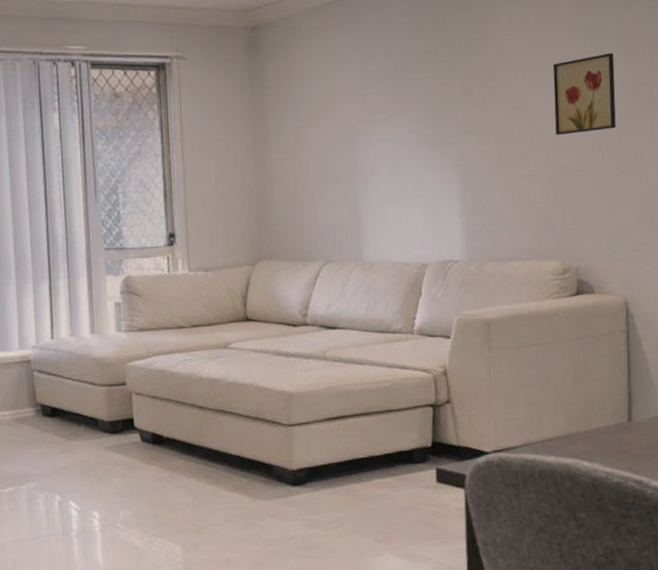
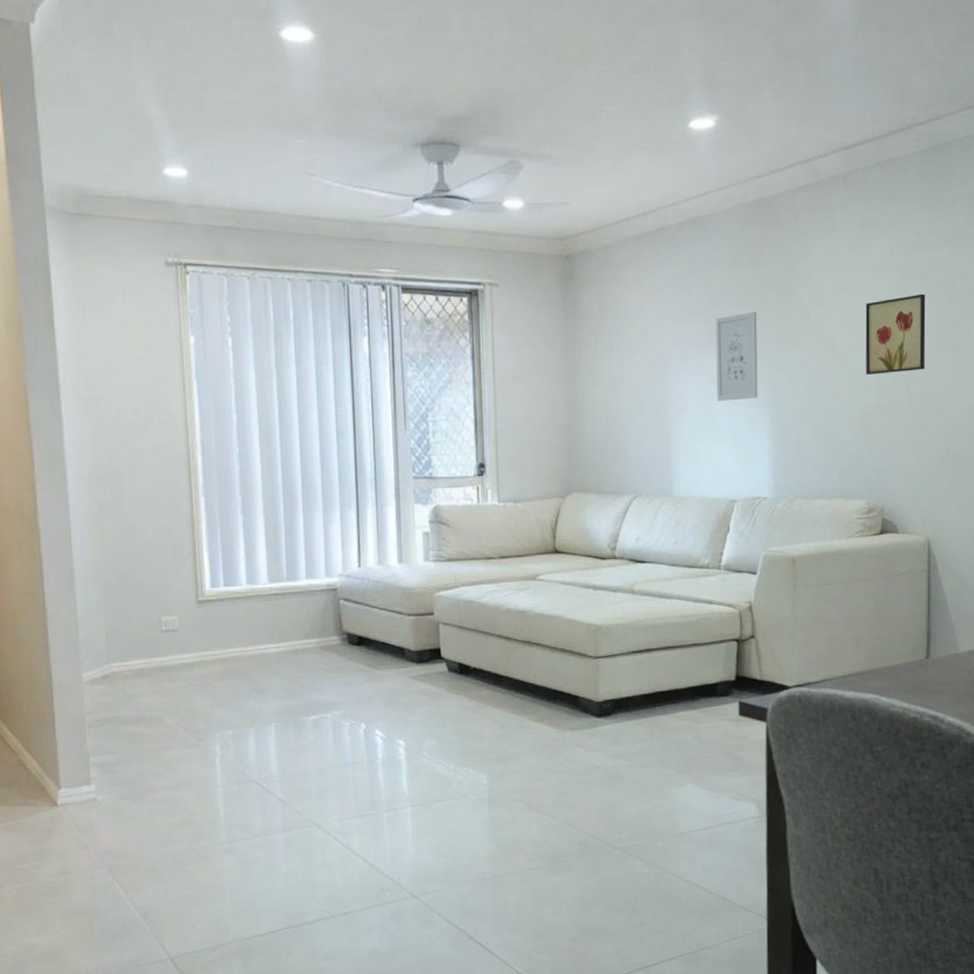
wall art: none [401,75,447,166] -> present [715,311,758,401]

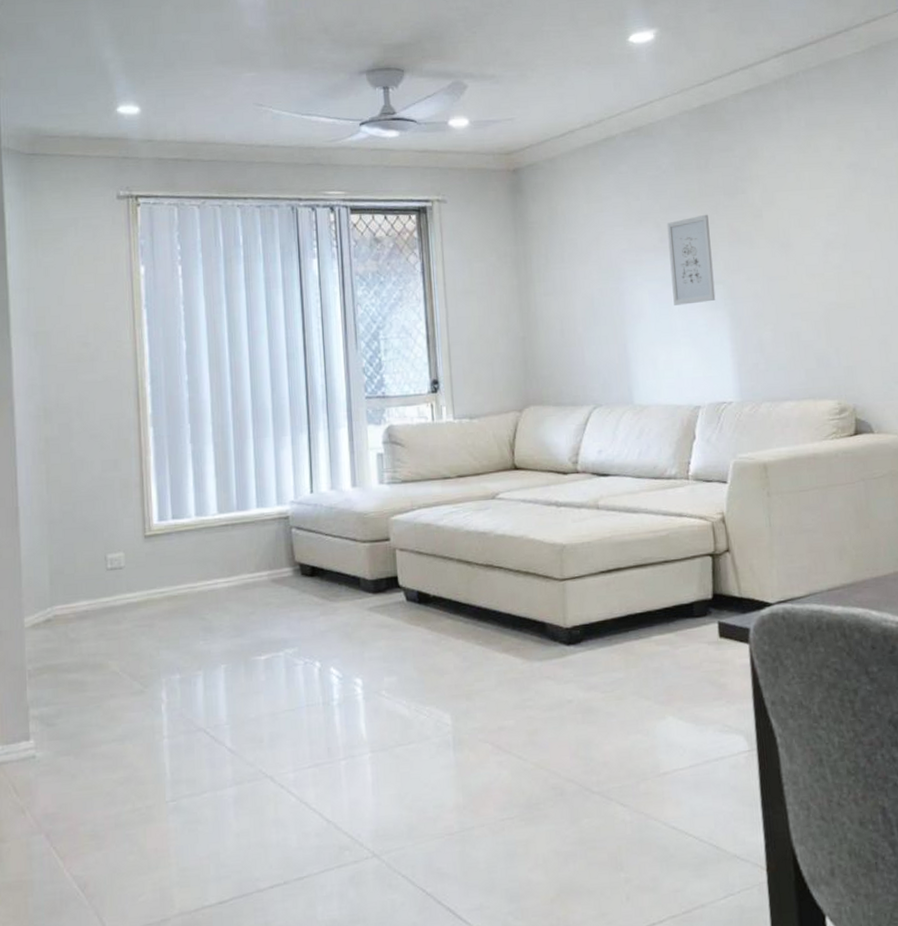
wall art: present [865,293,926,375] -> none [818,188,886,272]

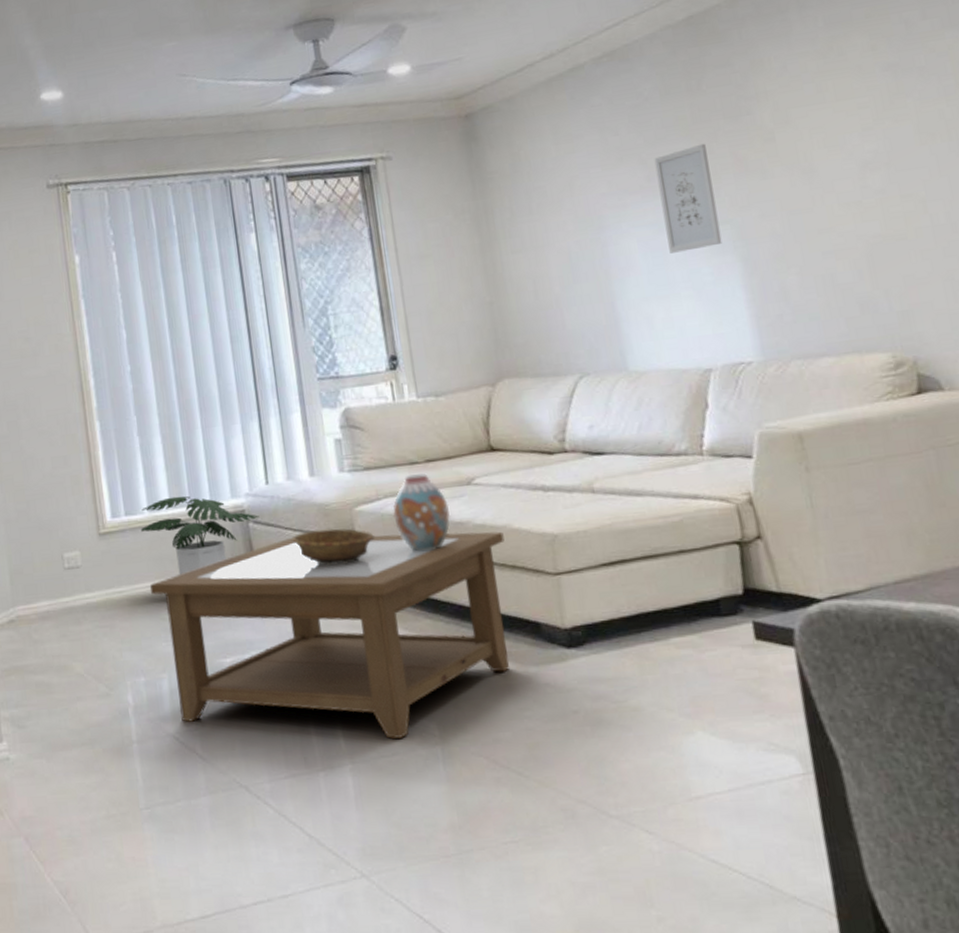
potted plant: none [186,501,302,577] -> present [140,496,260,575]
coffee table: none [192,541,521,729] -> present [150,531,510,739]
decorative bowl: none [331,535,407,569] -> present [291,528,375,565]
vase: none [425,488,476,558] -> present [393,473,451,551]

